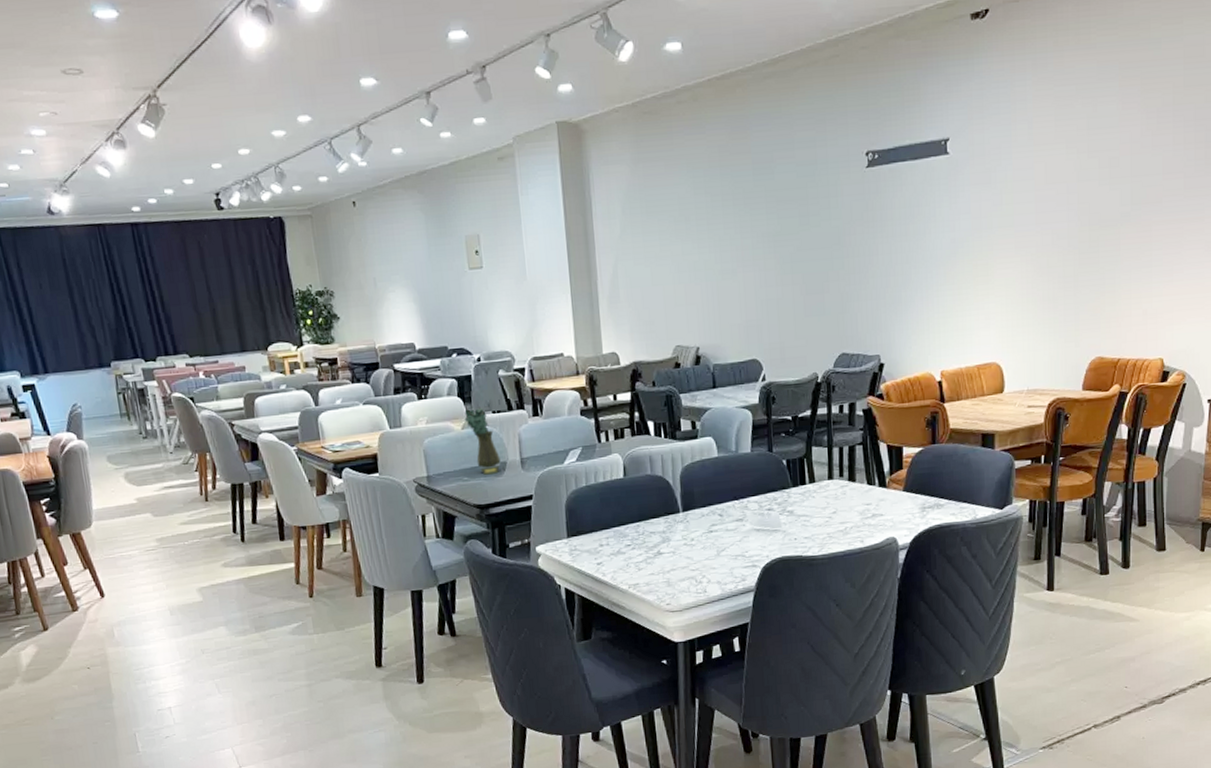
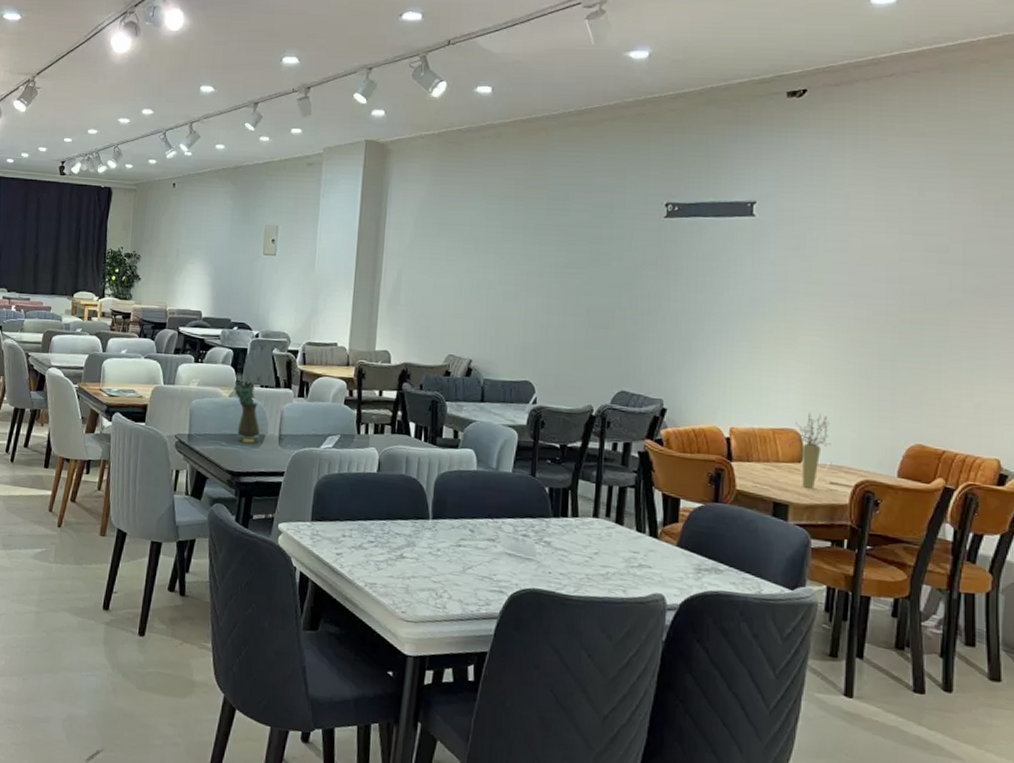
flower arrangement: none [988,344,1027,415] -> present [784,413,831,489]

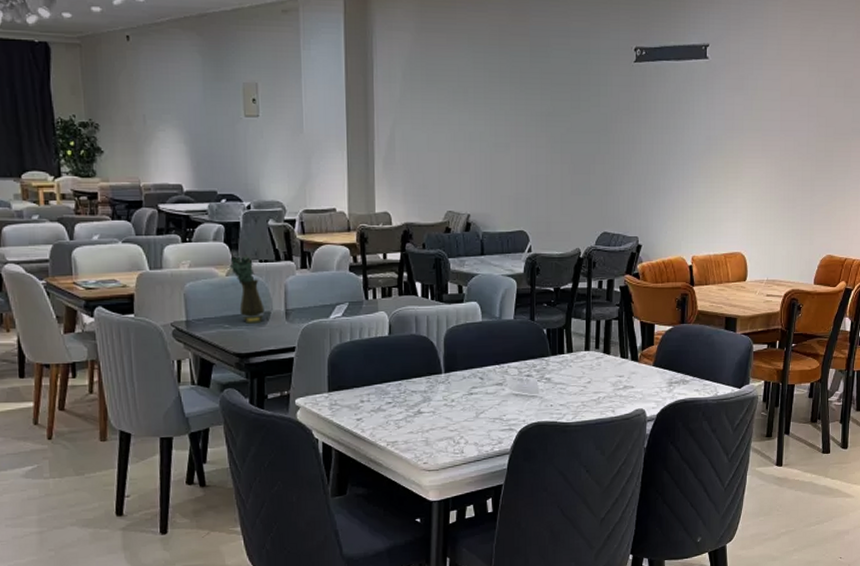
flower arrangement: present [784,413,831,489] -> none [733,237,767,302]

